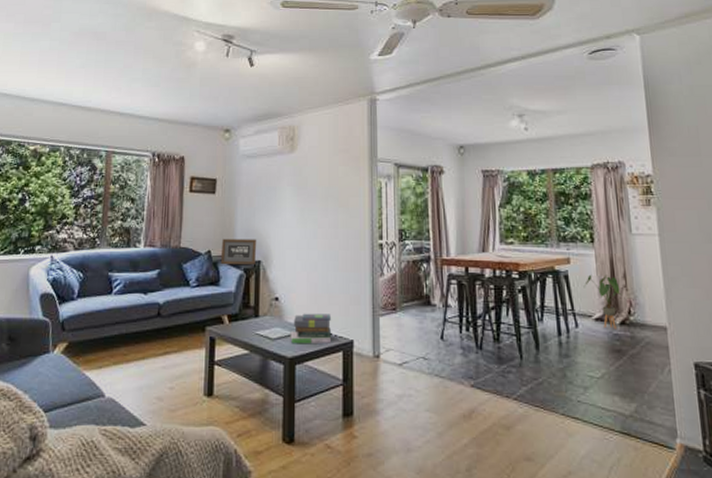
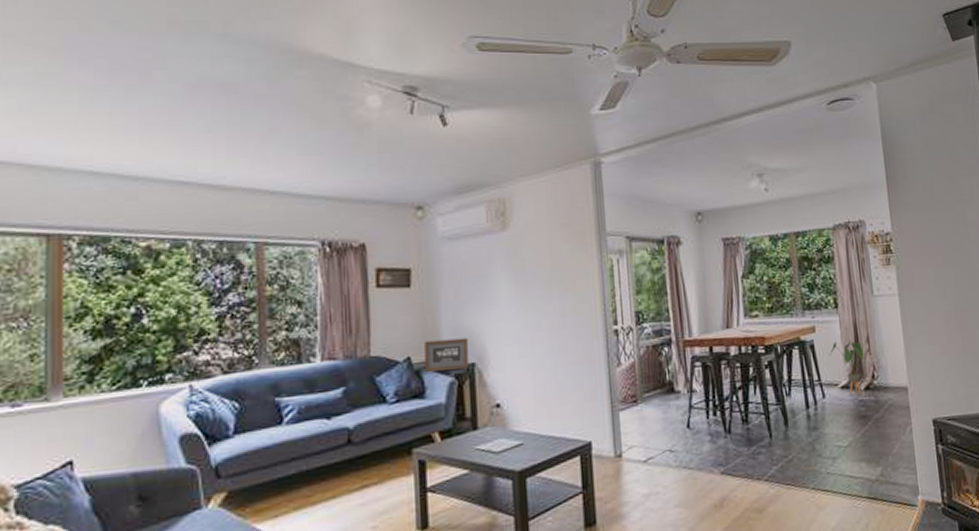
books: present [290,313,332,344] -> none [517,415,567,455]

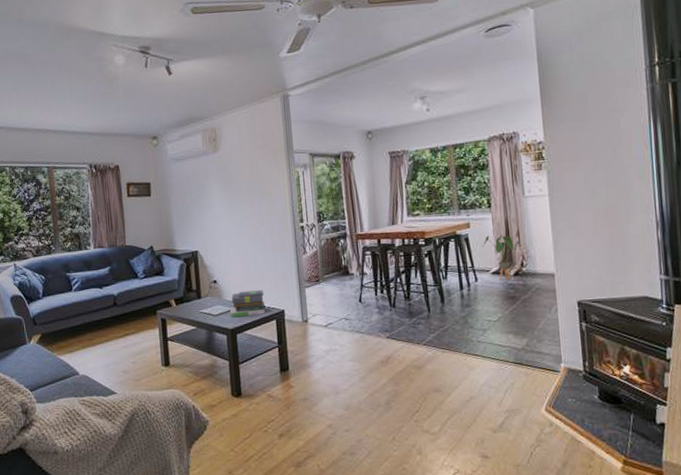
picture frame: present [424,337,469,373] -> none [162,232,193,258]
books: none [517,415,567,455] -> present [229,290,266,318]

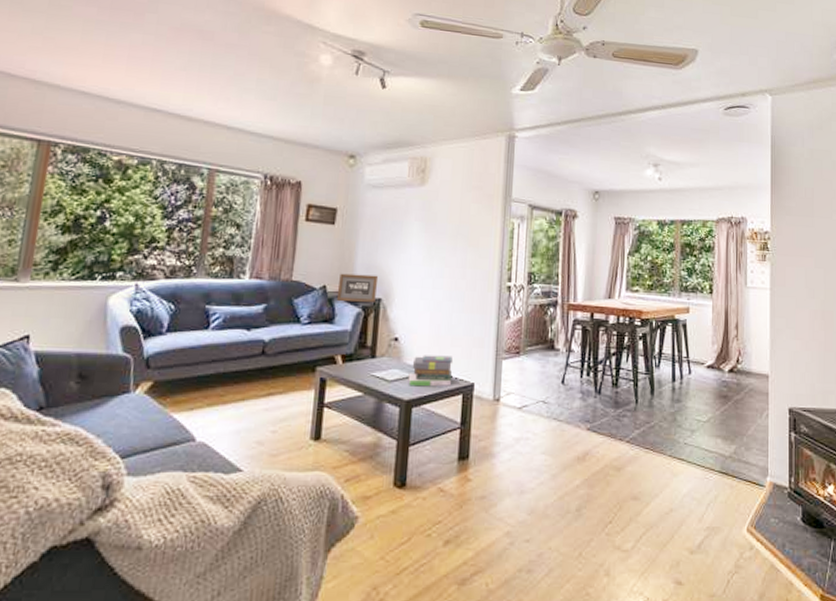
picture frame: none [162,232,193,258] -> present [336,273,379,304]
house plant: present [482,234,516,280] -> none [699,324,733,376]

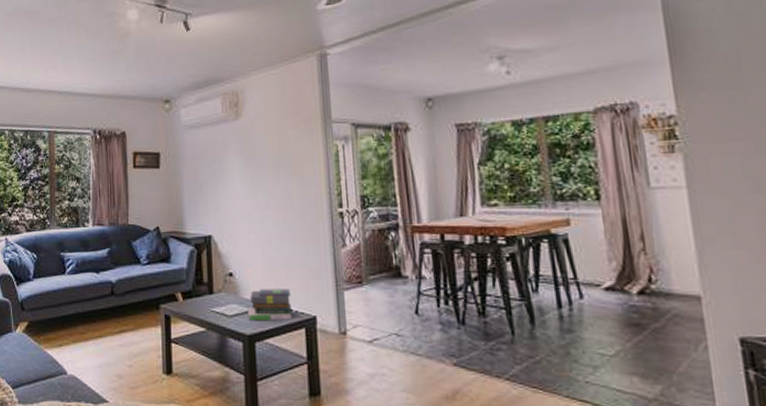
picture frame: present [336,273,379,304] -> none [169,213,207,241]

